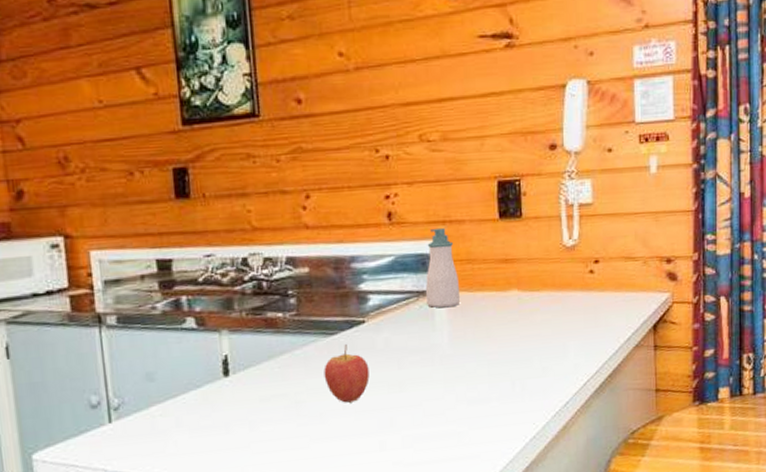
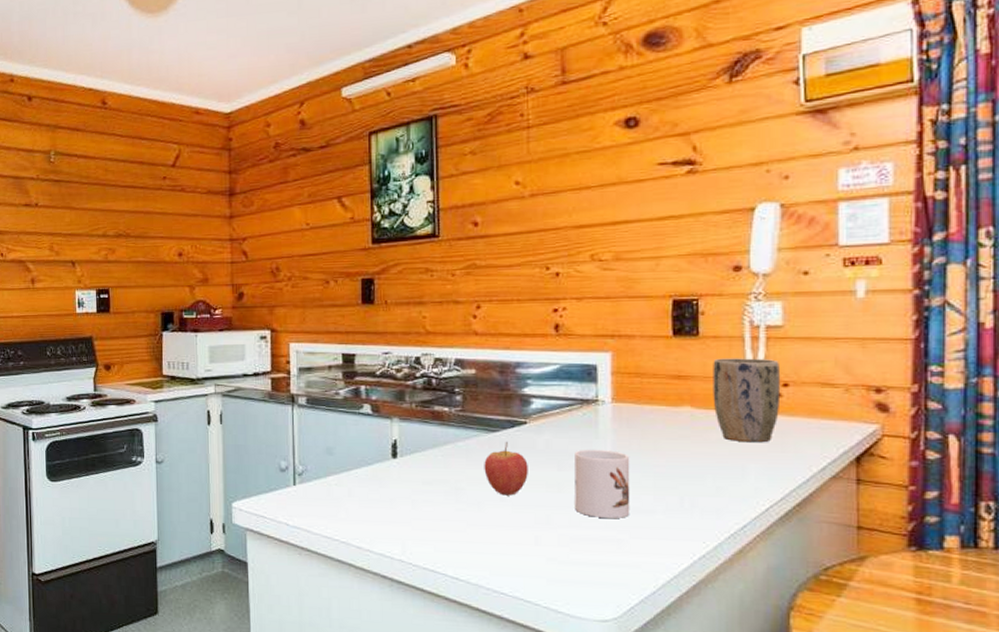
mug: none [414,342,468,413] -> present [575,449,630,518]
soap bottle: present [426,227,460,308] -> none [591,341,626,417]
plant pot: none [535,236,593,321] -> present [713,358,781,443]

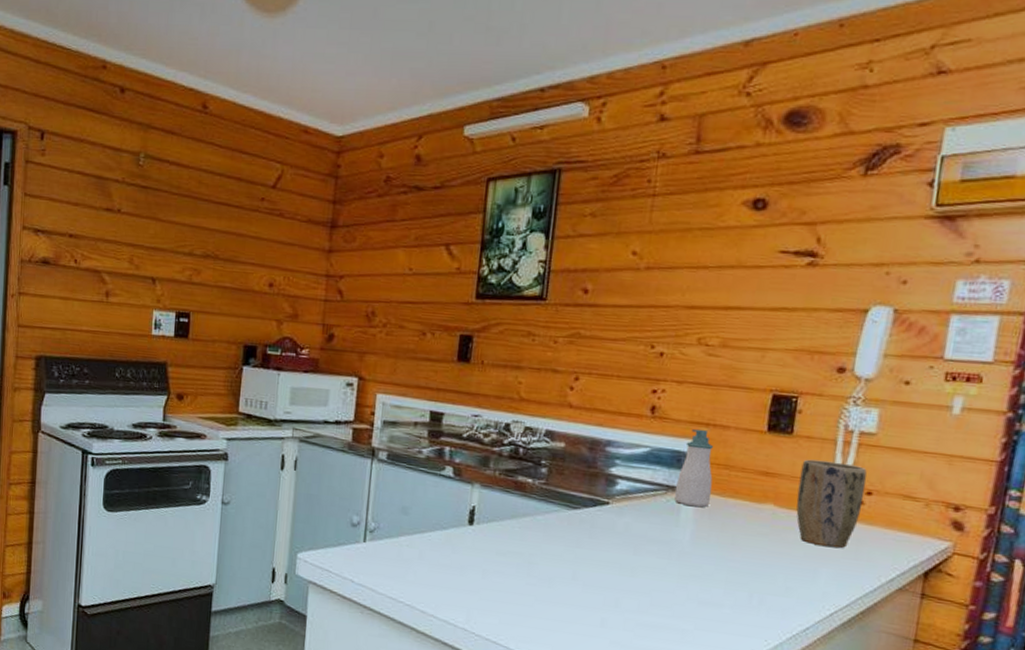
fruit: present [484,441,528,496] -> none [559,519,605,575]
mug: present [575,449,630,518] -> none [645,536,707,609]
soap bottle: none [591,341,626,417] -> present [675,429,714,508]

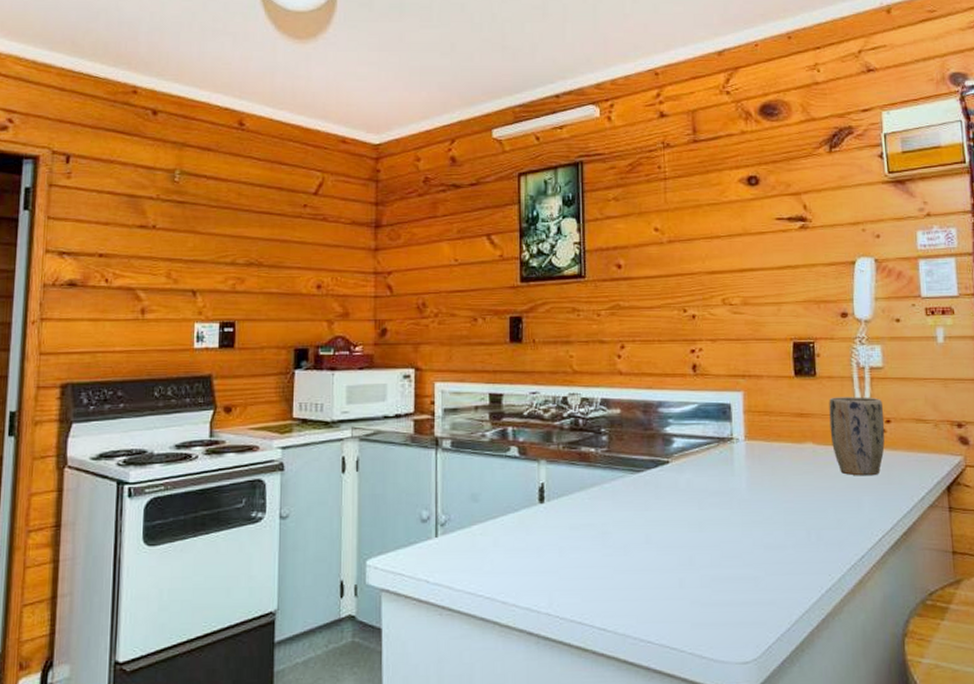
soap bottle: present [675,429,714,508] -> none [726,381,757,455]

